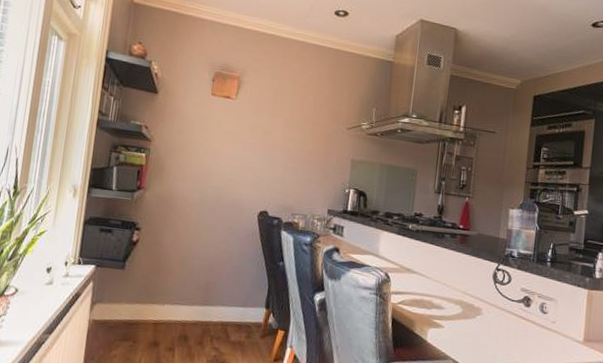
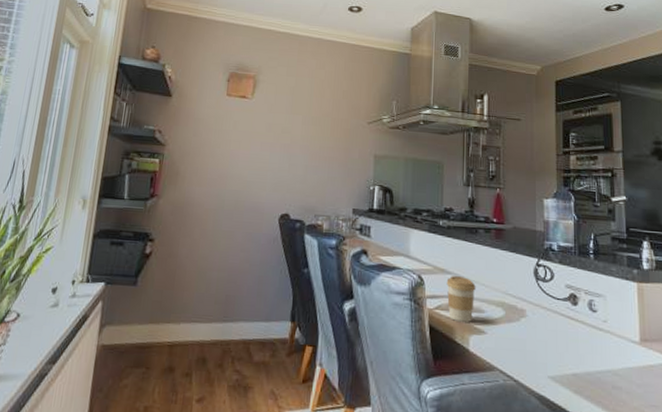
coffee cup: none [410,275,438,318] -> present [446,276,476,323]

